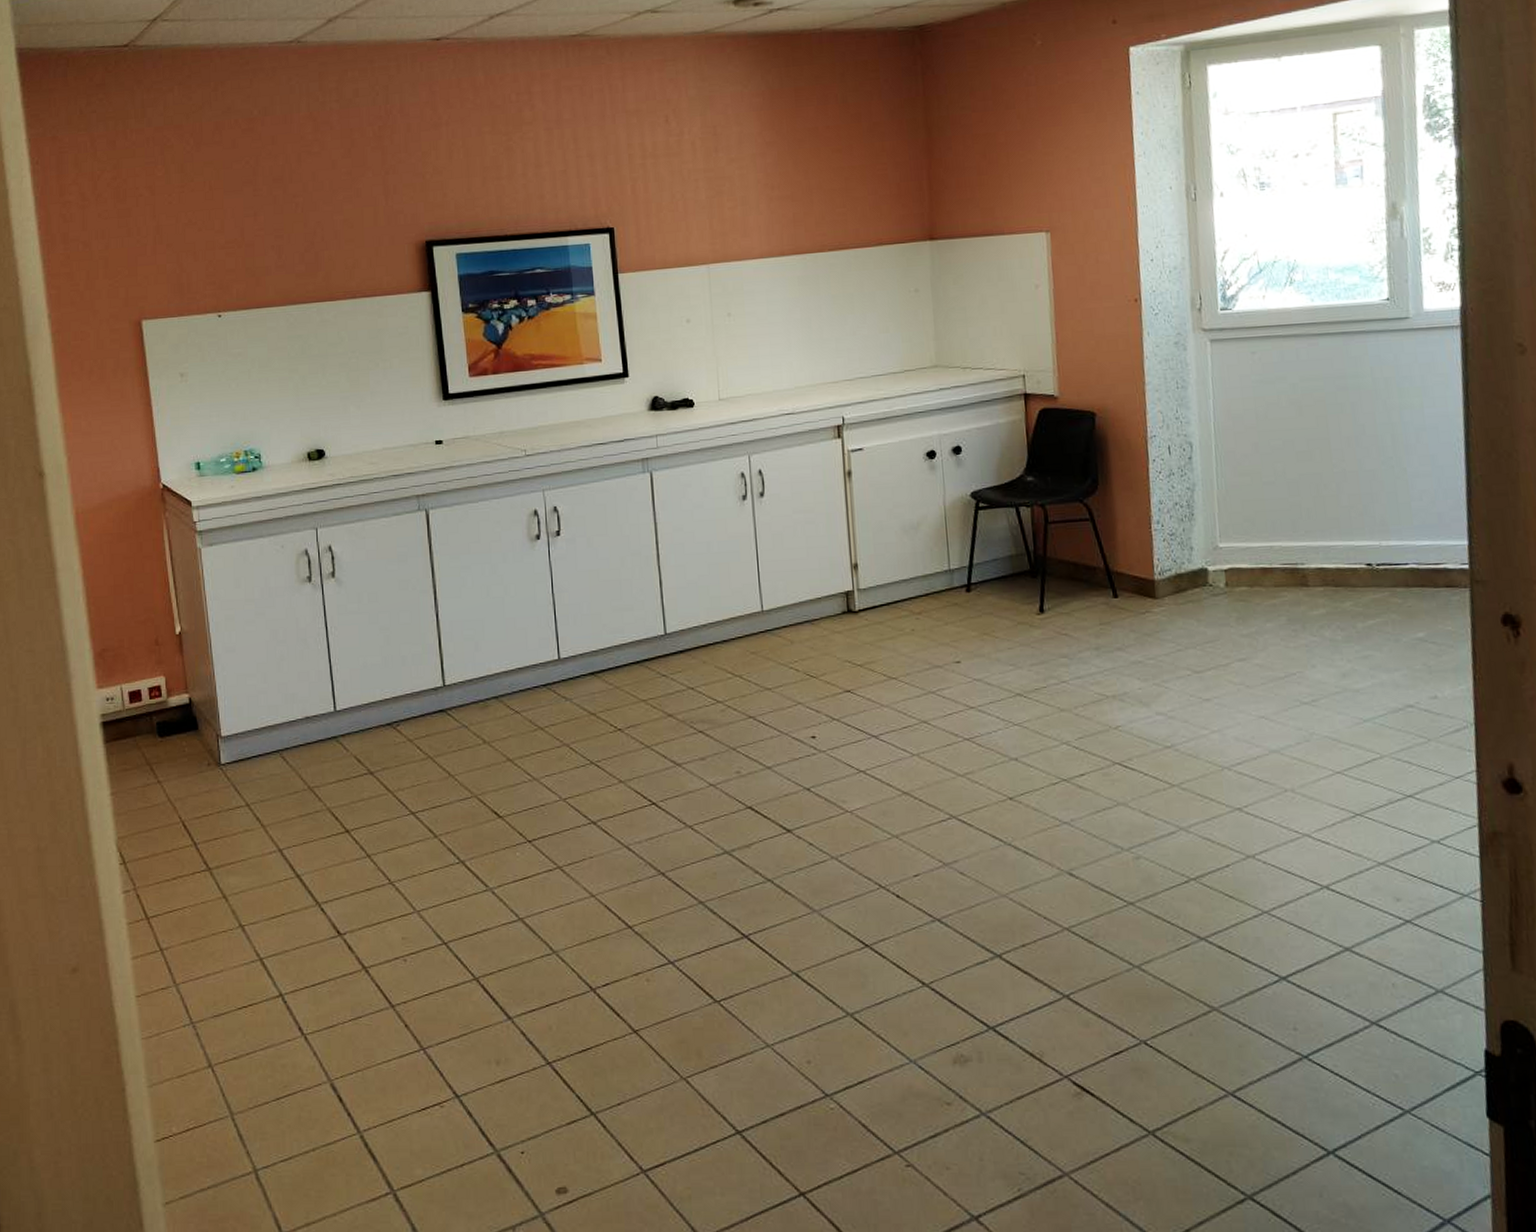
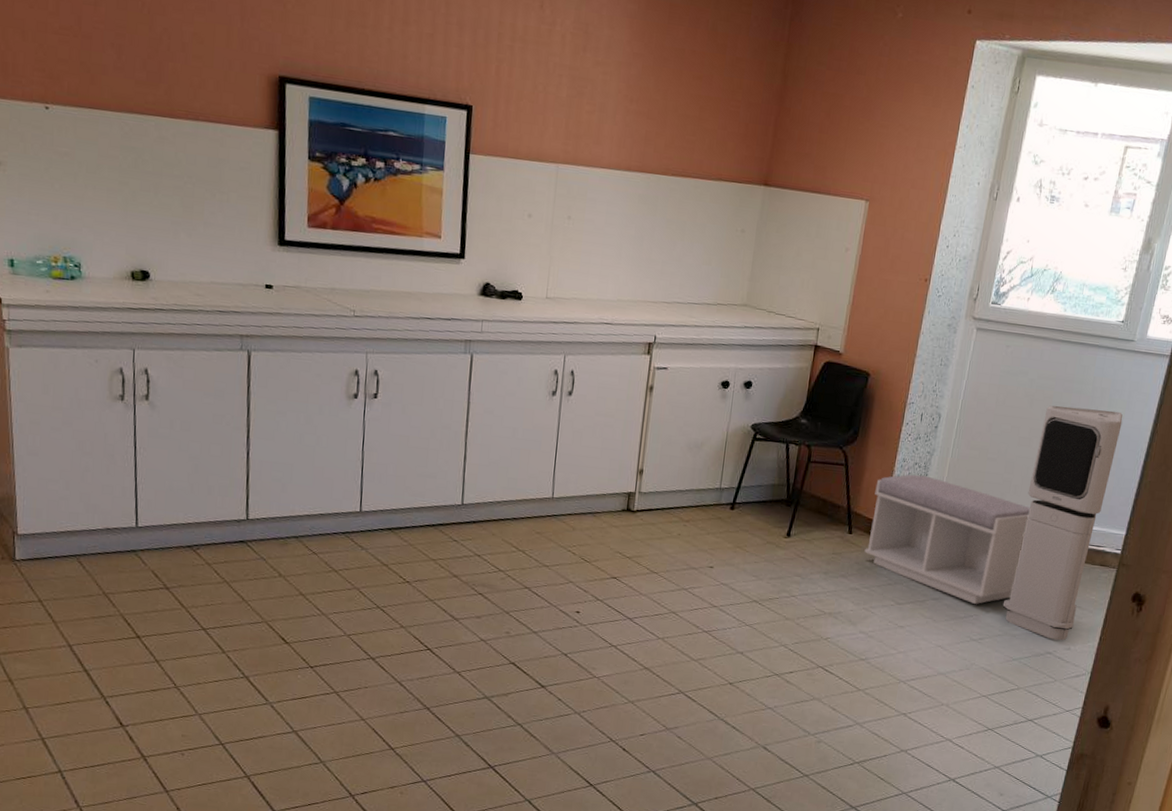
bench: none [1133,515,1340,659] -> present [864,474,1030,604]
air purifier: none [1321,401,1433,689] -> present [1002,405,1123,641]

